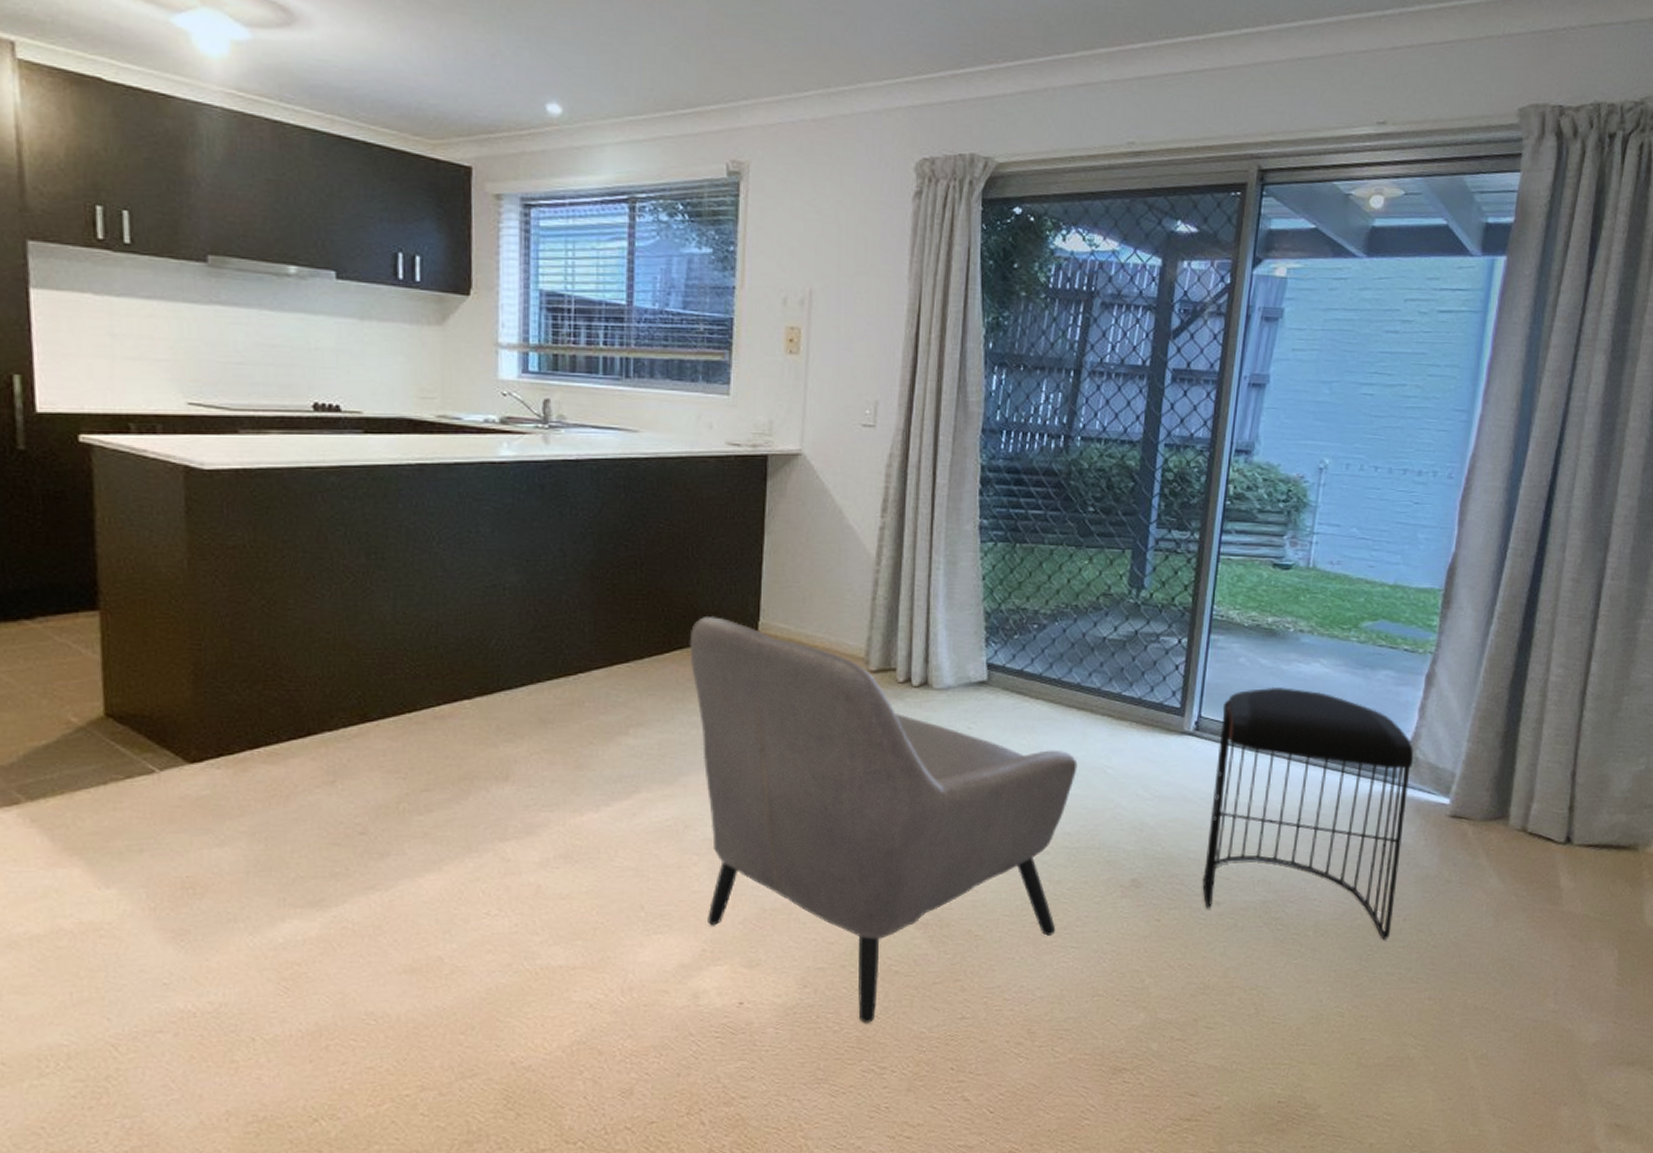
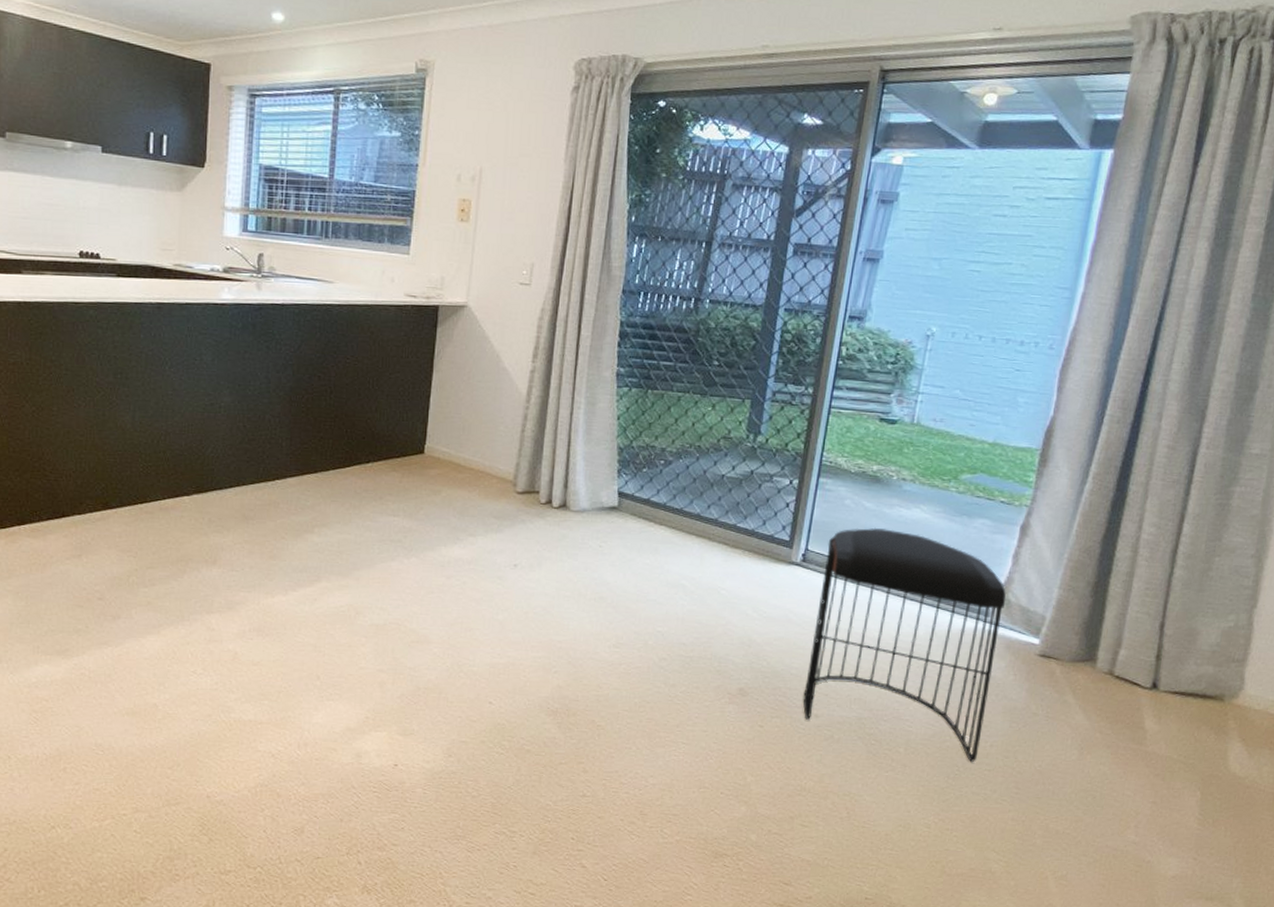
armchair: present [689,617,1078,1023] -> none [367,439,695,792]

